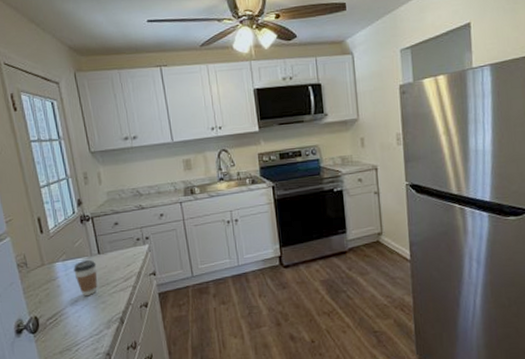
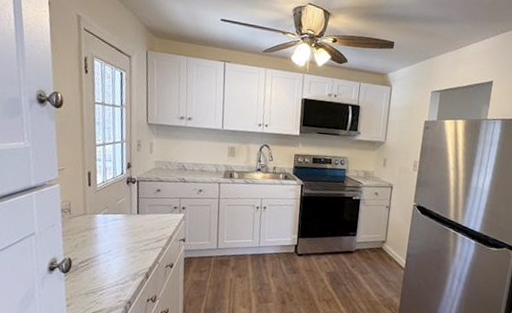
coffee cup: present [74,260,98,297] -> none [112,217,134,249]

